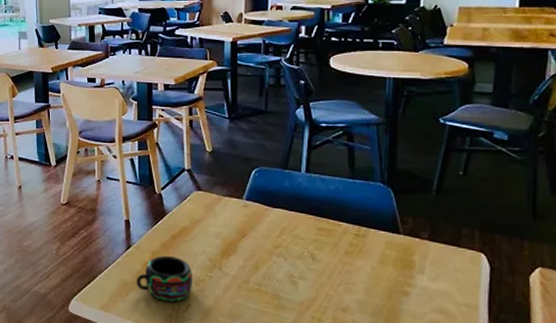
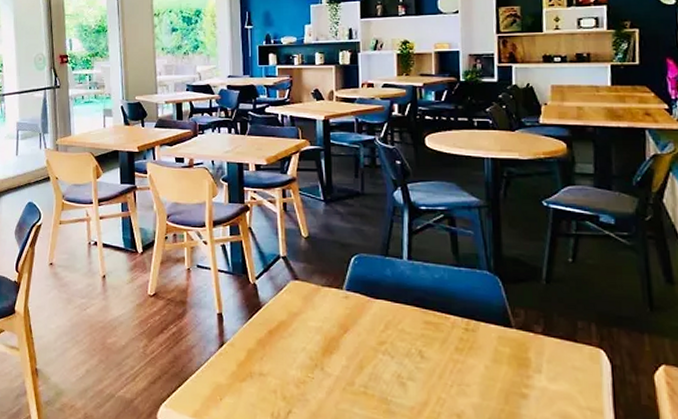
mug: present [136,256,192,302] -> none [230,354,292,408]

